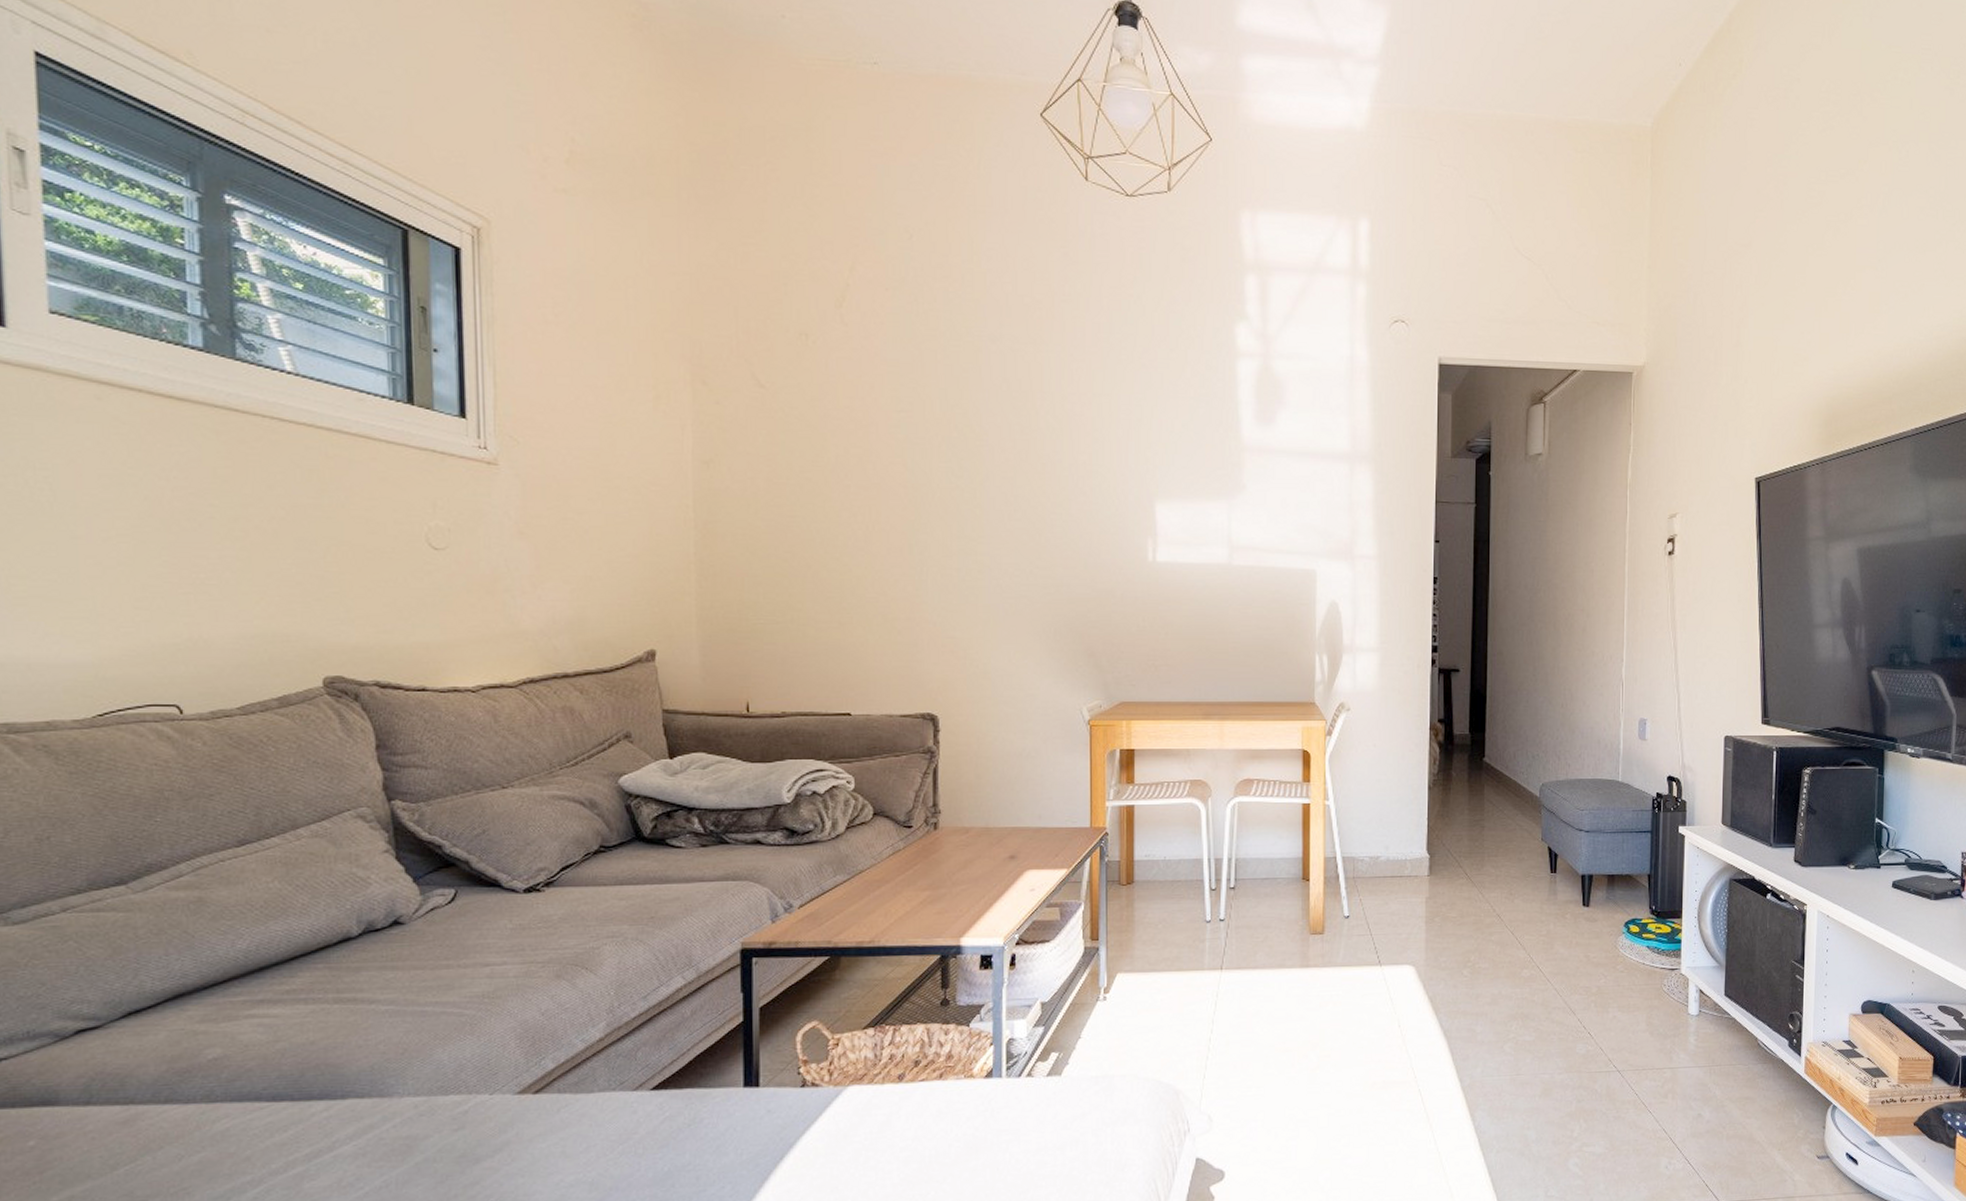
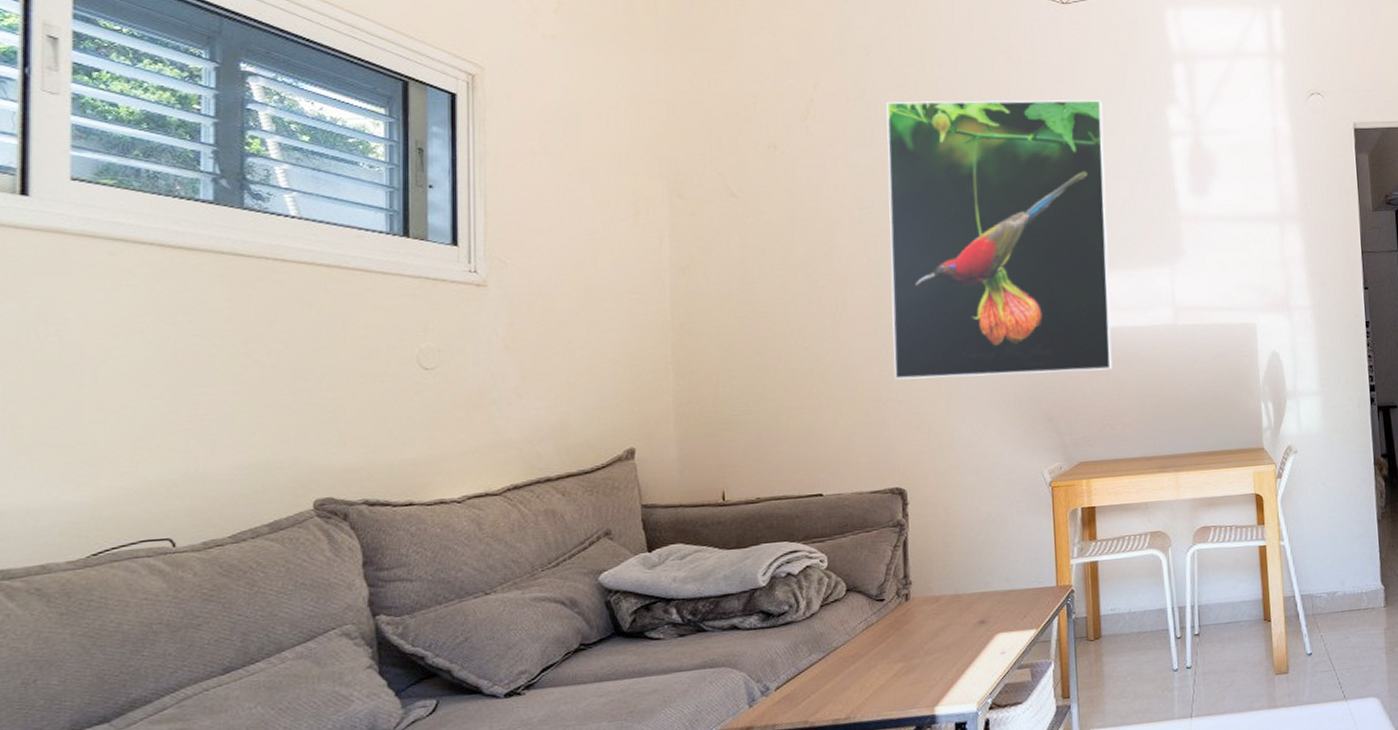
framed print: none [928,293,1165,607] -> present [886,99,1112,380]

